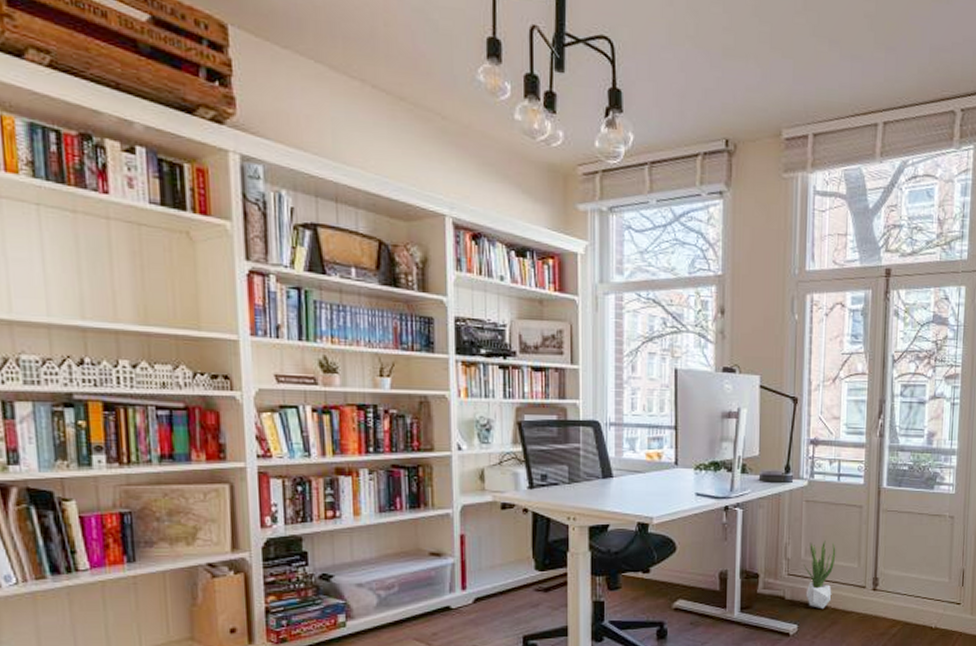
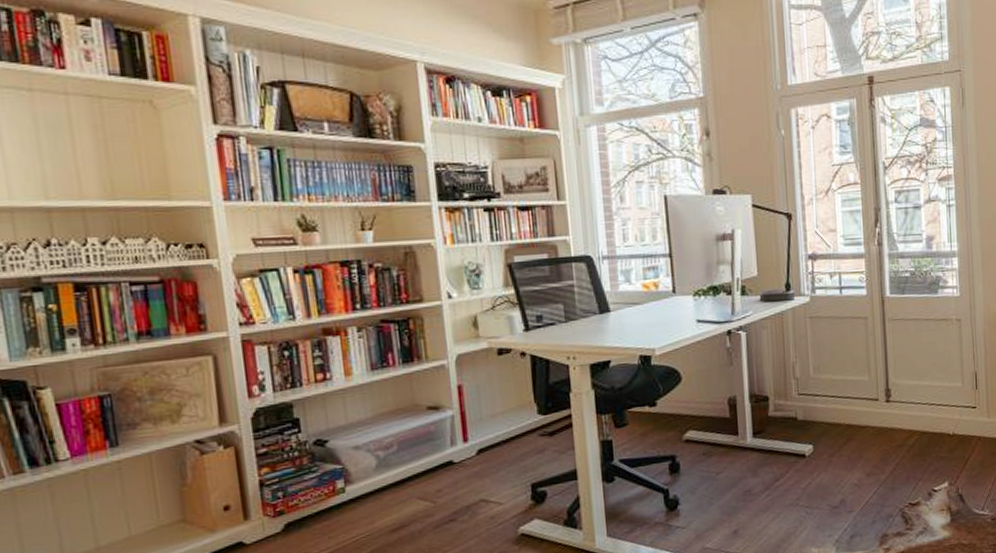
potted plant: present [804,541,836,610] -> none [813,356,845,427]

